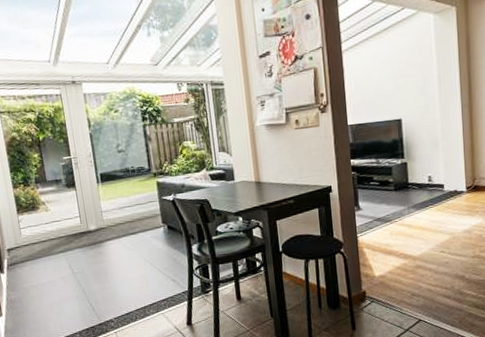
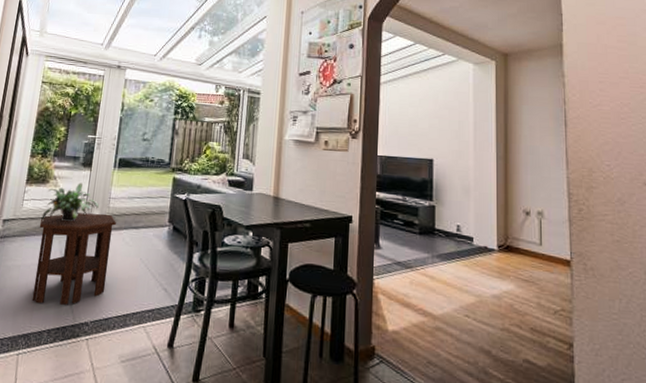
potted plant: none [40,203,93,244] -> present [41,183,99,221]
side table: none [42,227,120,313] -> present [31,213,116,305]

